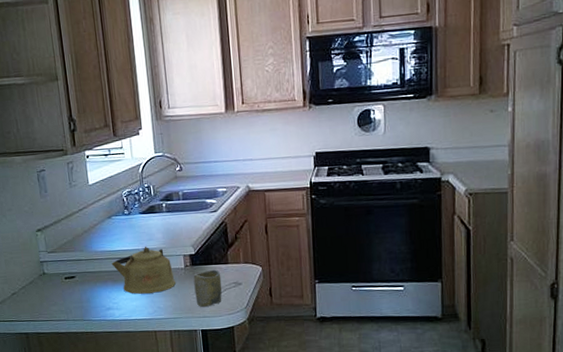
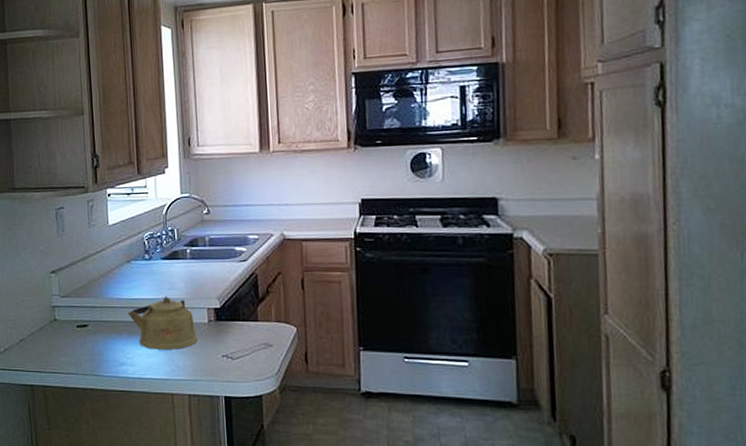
cup: present [193,269,222,307] -> none [217,327,250,369]

